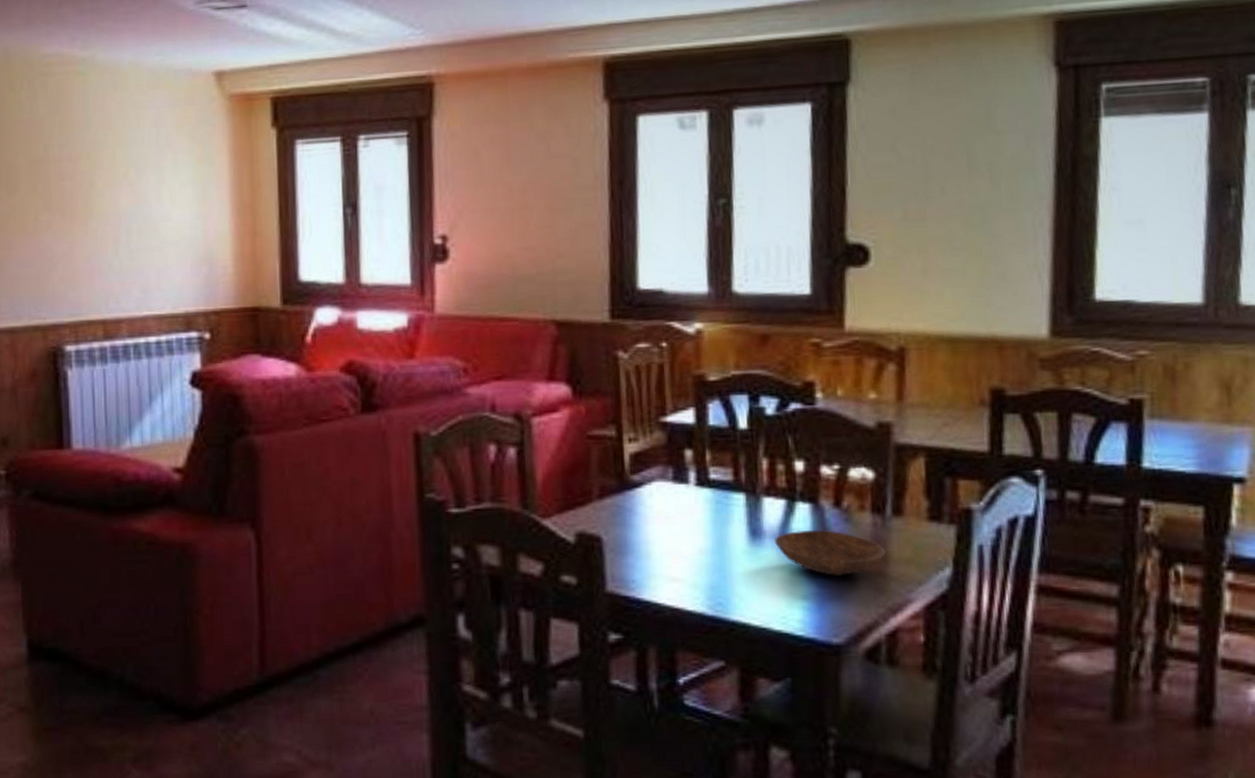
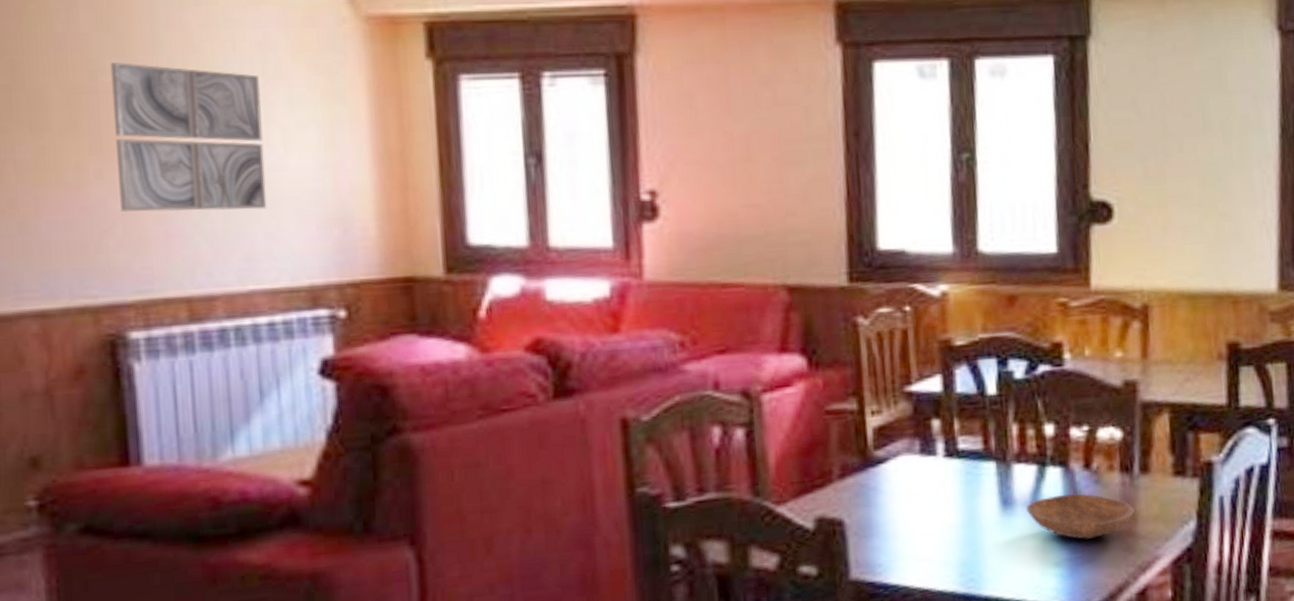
wall art: none [57,139,158,254] -> present [110,62,267,212]

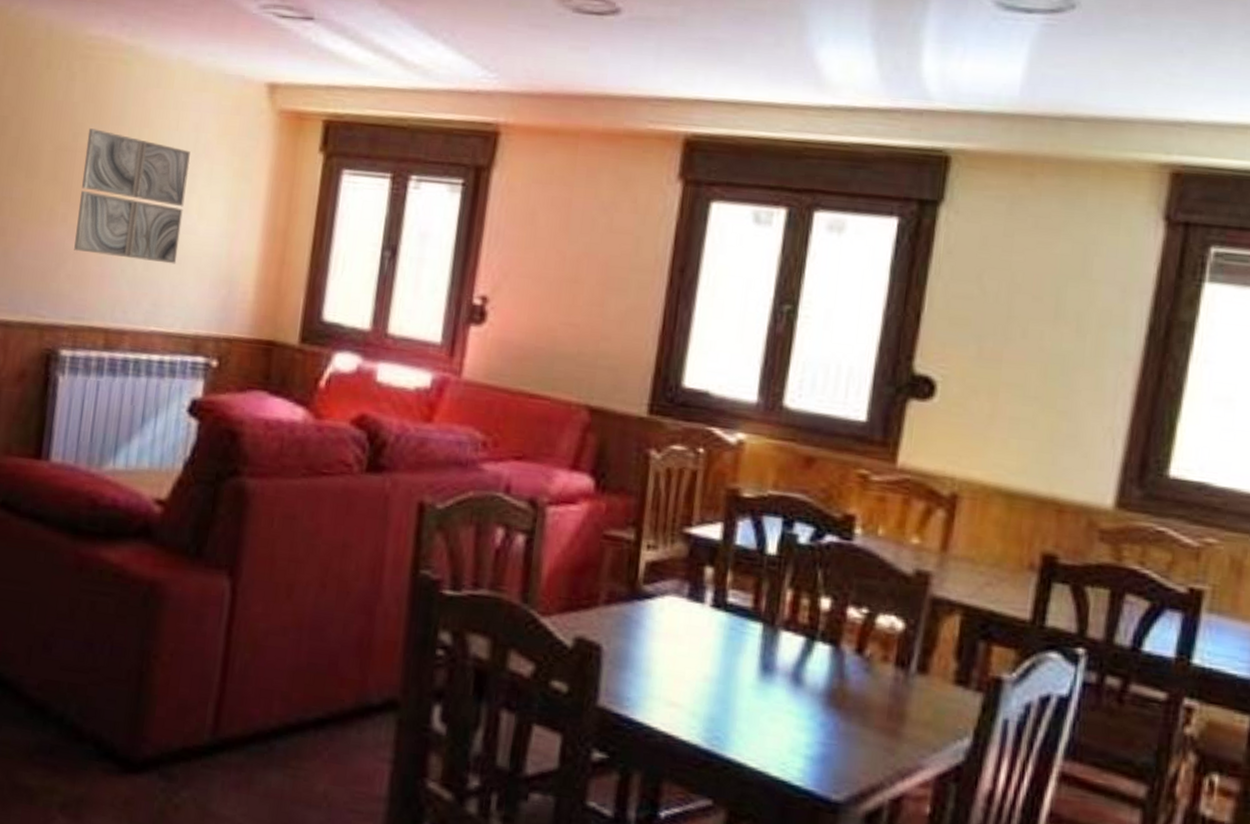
bowl: present [1026,493,1134,540] -> none [786,672,904,729]

